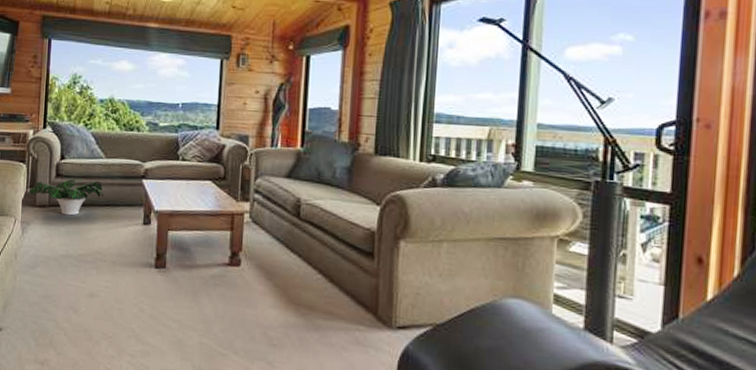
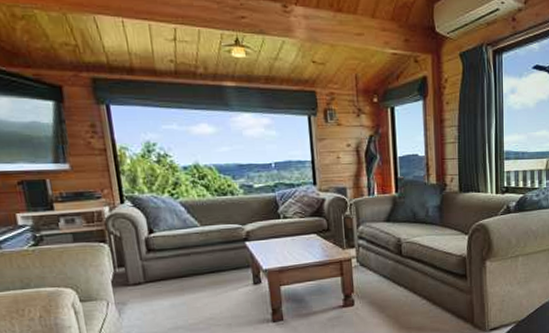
potted plant: present [29,179,104,216] -> none [118,250,207,289]

